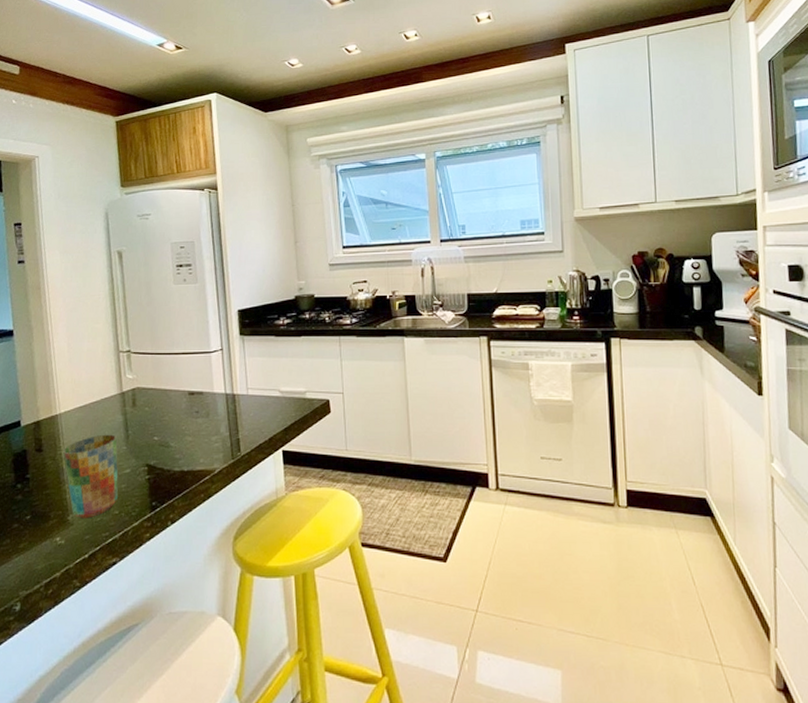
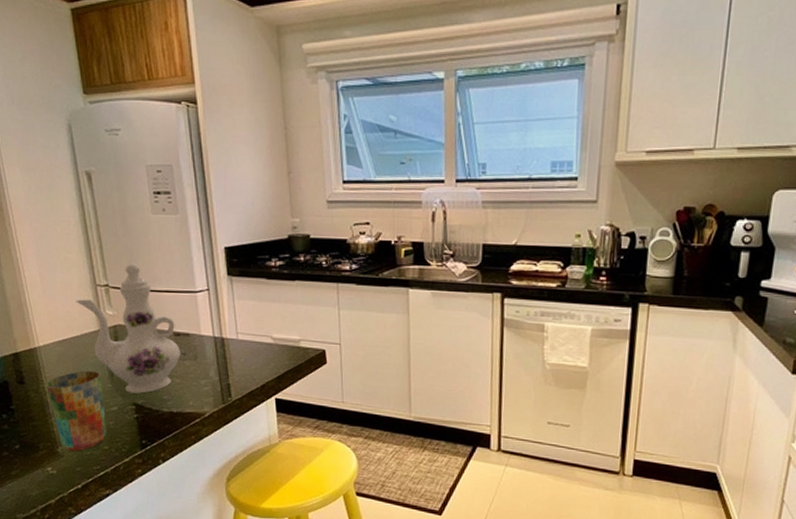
ewer: none [99,329,194,454] -> present [76,263,181,394]

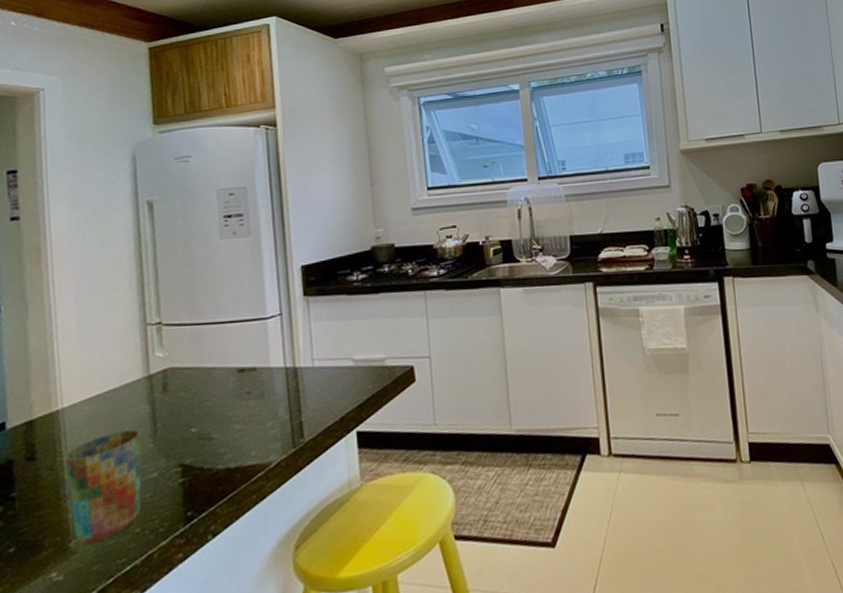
ewer: present [76,263,181,394] -> none [118,294,244,452]

